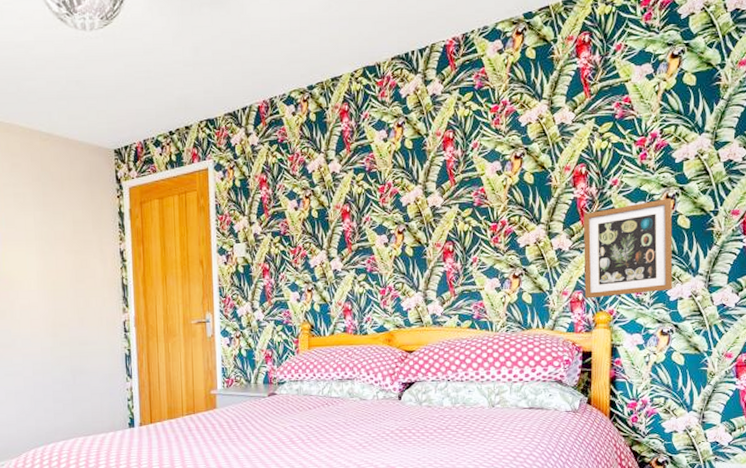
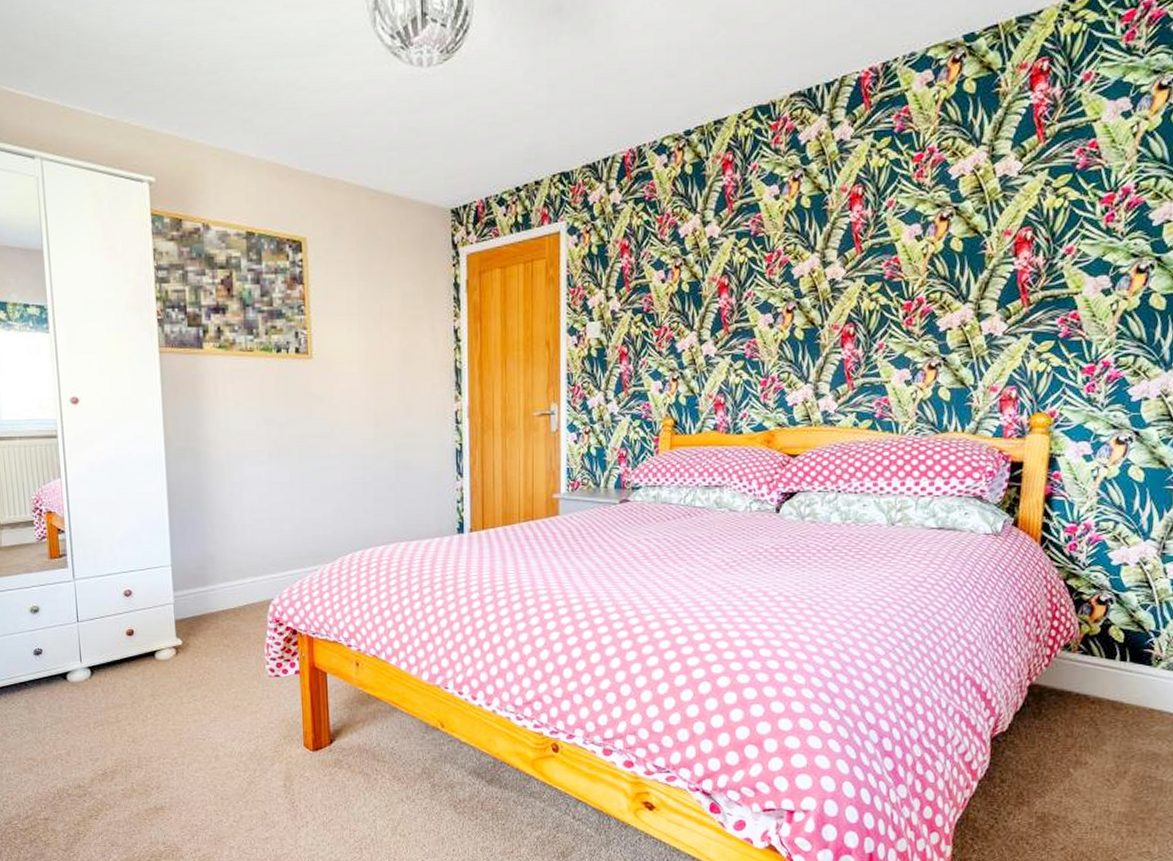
picture frame: present [583,198,673,299] -> none [1018,272,1144,396]

